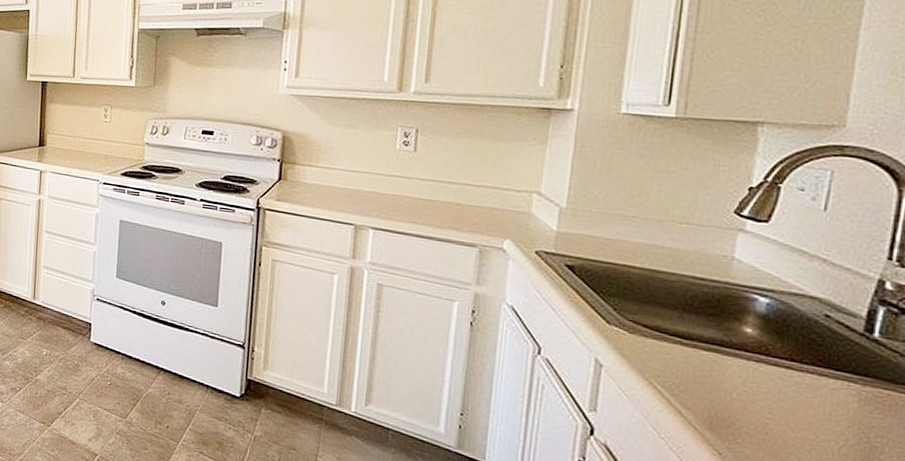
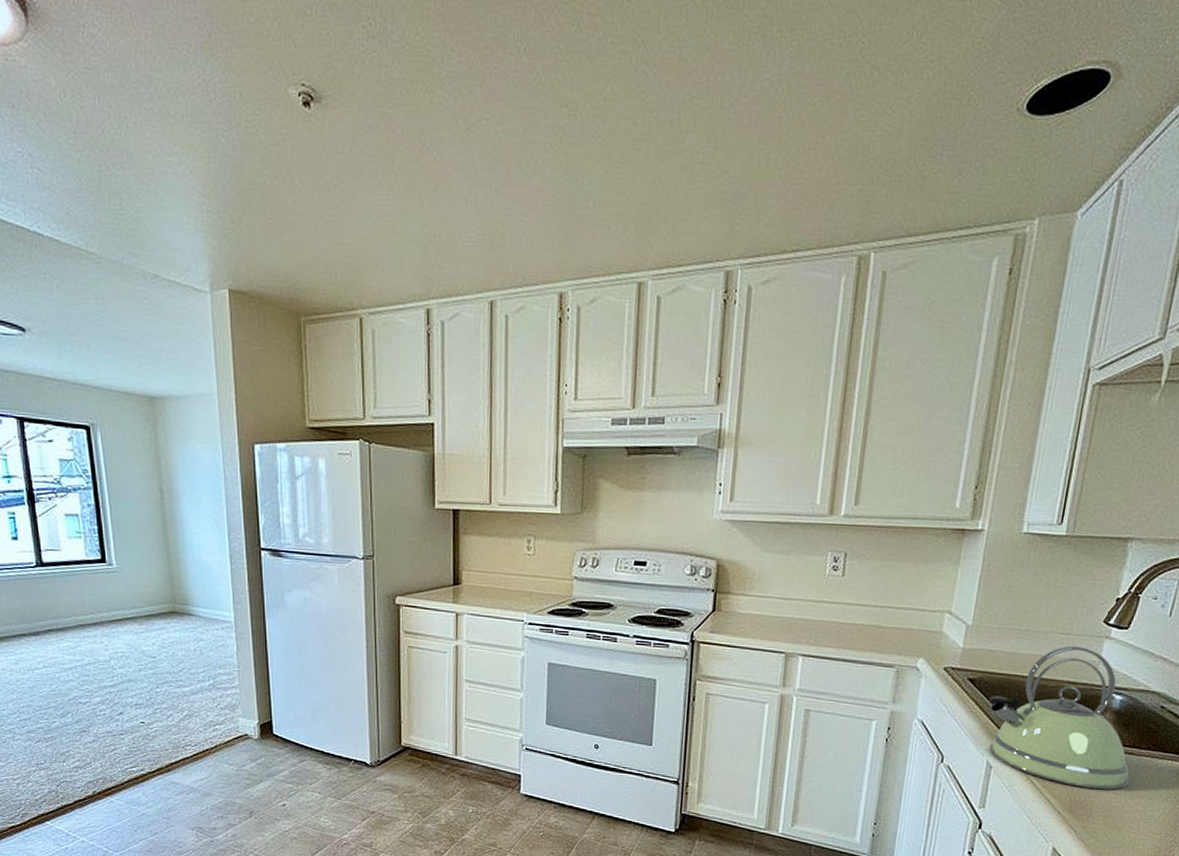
kettle: none [594,236,791,409] -> present [989,645,1130,790]

